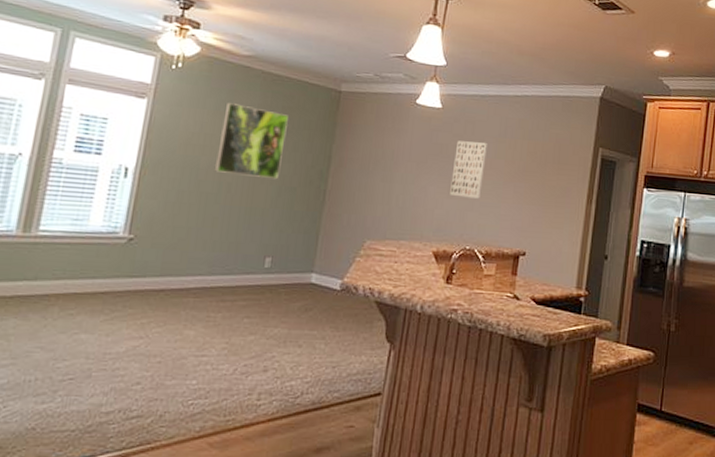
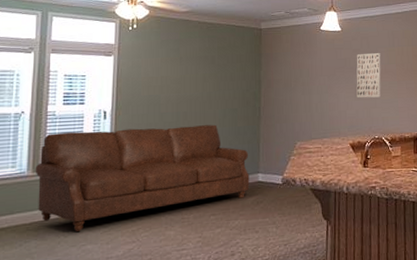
sofa: none [23,186,303,315] -> present [35,124,250,231]
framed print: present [215,103,288,178] -> none [173,50,224,105]

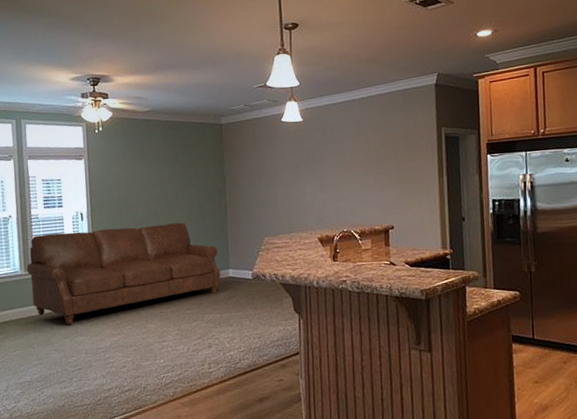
wall art: present [356,52,382,98] -> none [320,142,348,191]

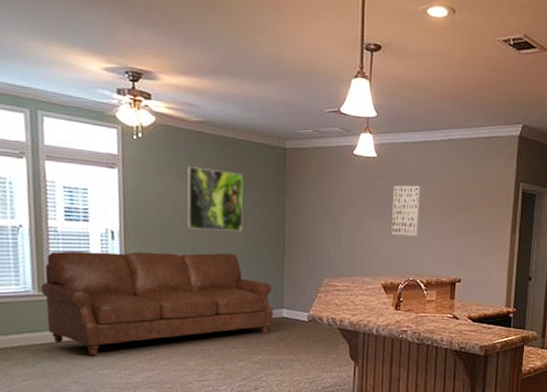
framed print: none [140,150,189,205] -> present [187,167,243,231]
wall art: none [320,142,348,191] -> present [391,185,421,236]

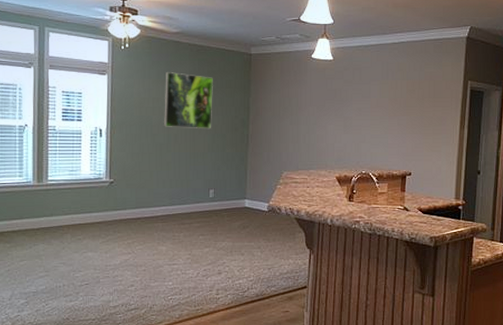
sofa: present [40,250,273,355] -> none [39,146,237,239]
wall art: present [391,185,421,236] -> none [346,85,374,132]

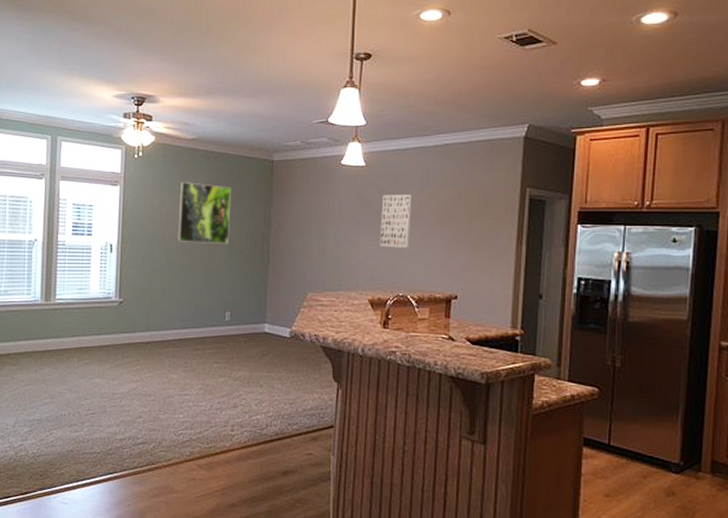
wall art: none [346,85,374,132] -> present [380,193,413,248]

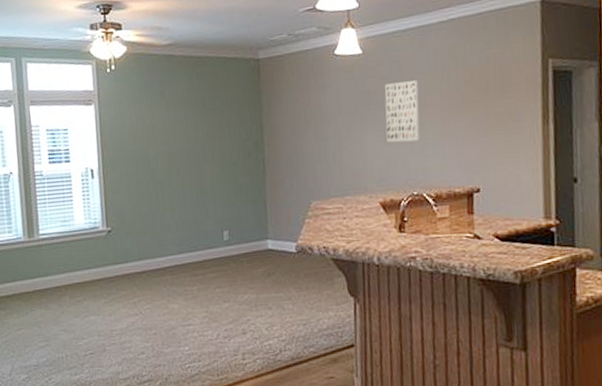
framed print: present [178,182,231,244] -> none [160,92,219,160]

